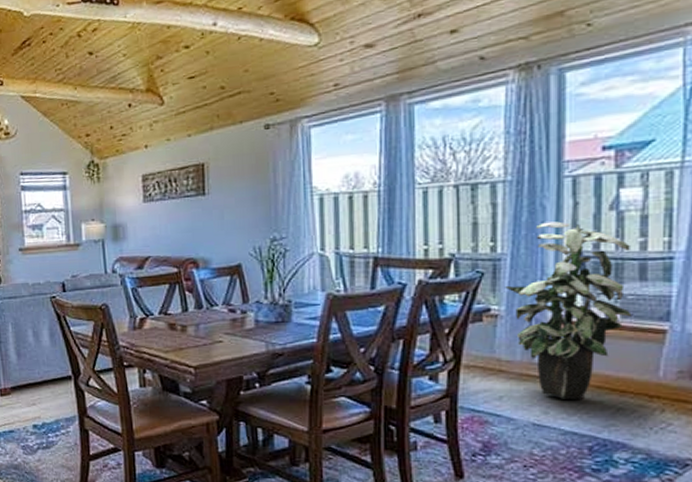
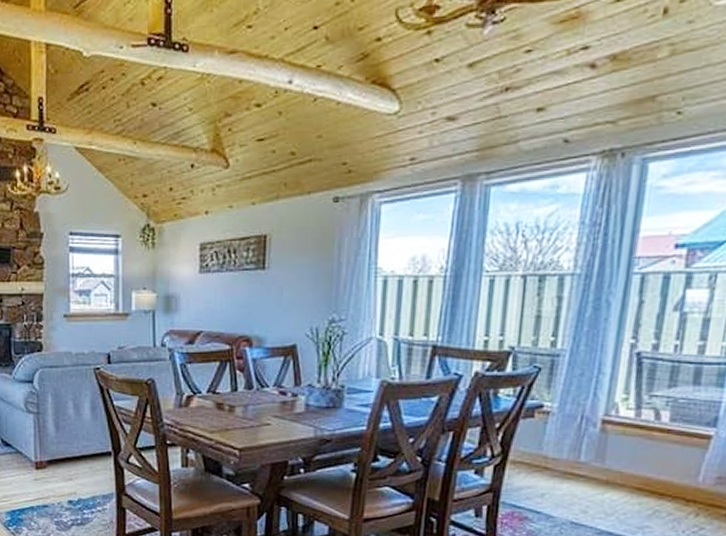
indoor plant: present [505,221,632,400] -> none [560,319,689,501]

